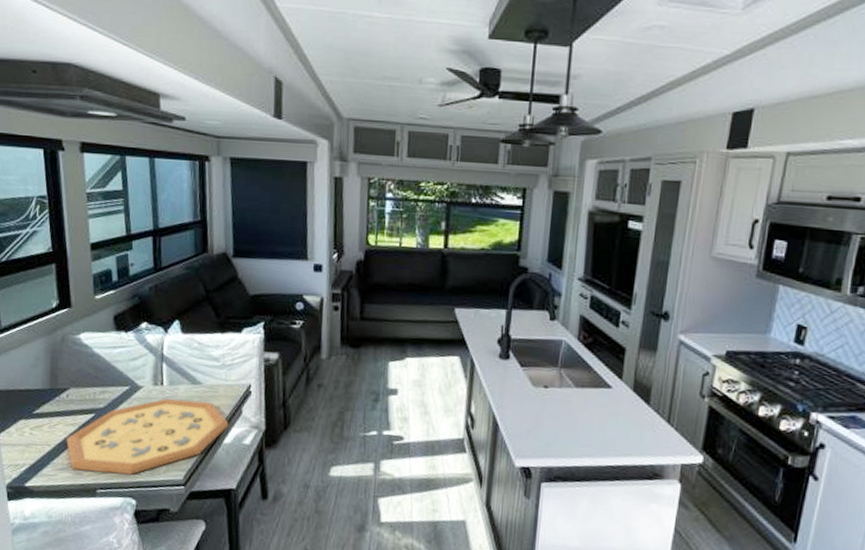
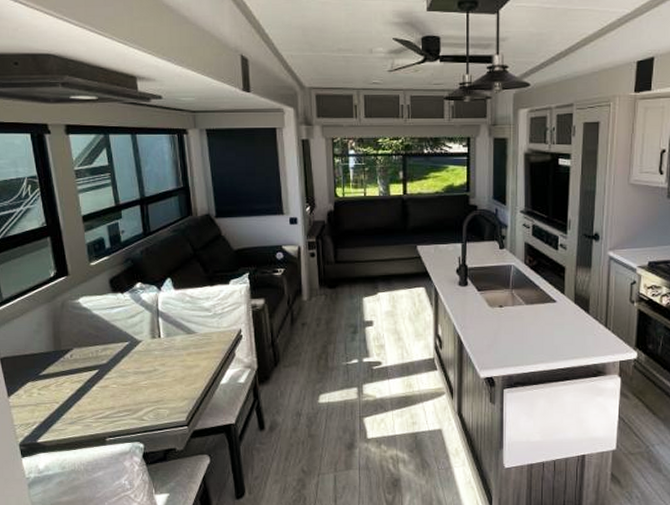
decorative tray: present [66,398,229,475] -> none [73,349,224,423]

